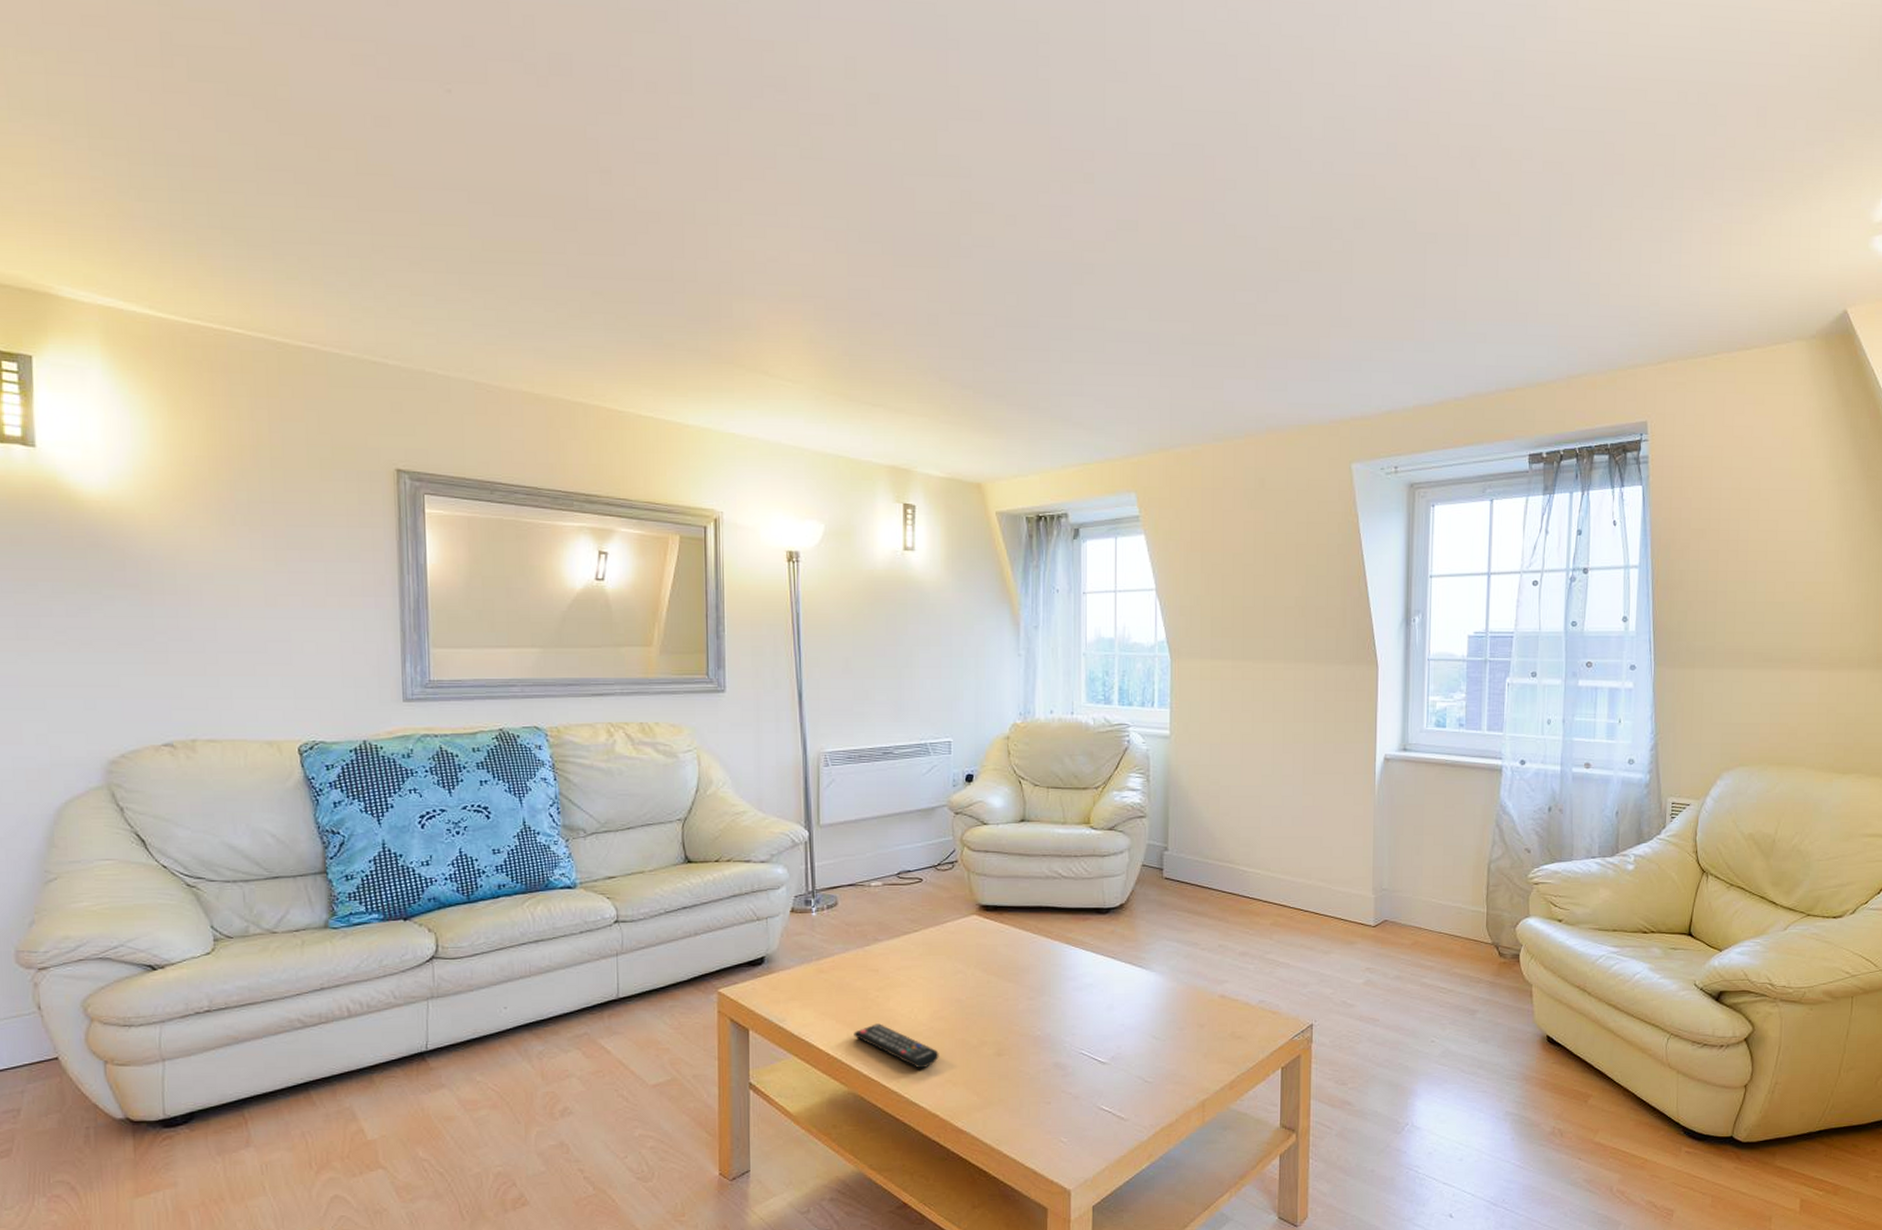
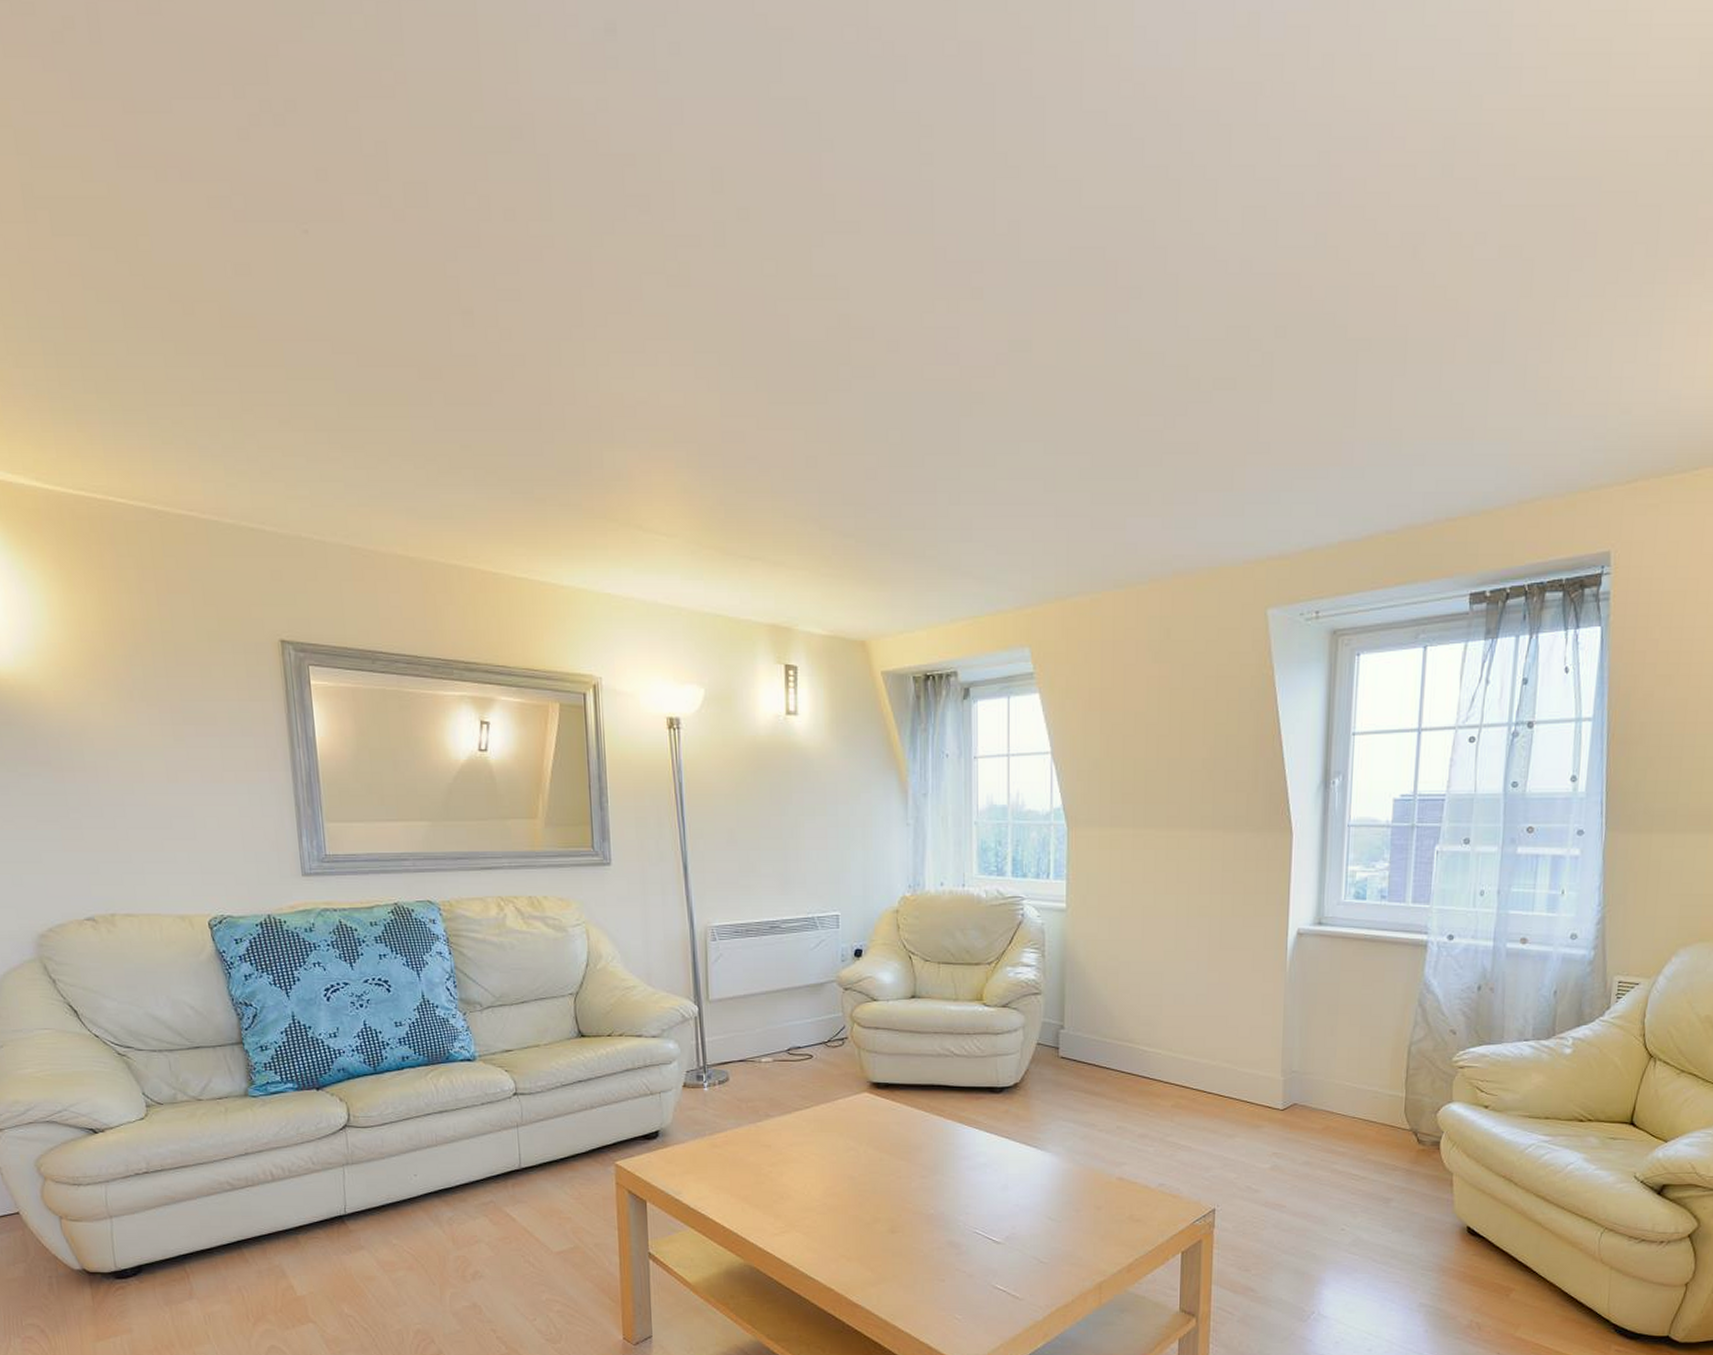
remote control: present [854,1023,939,1069] -> none [748,1198,833,1244]

